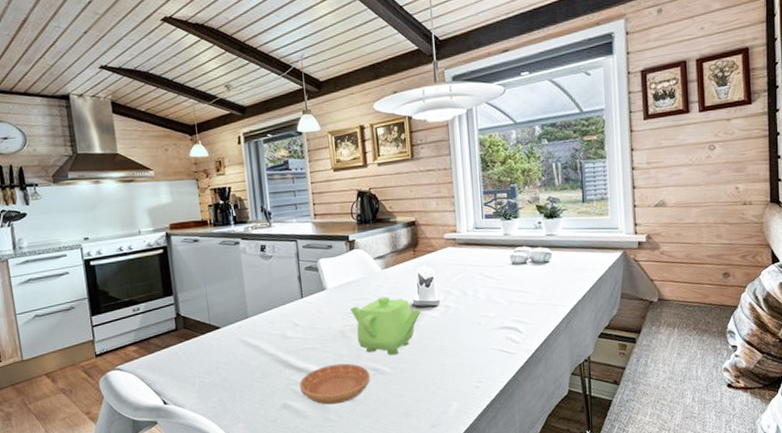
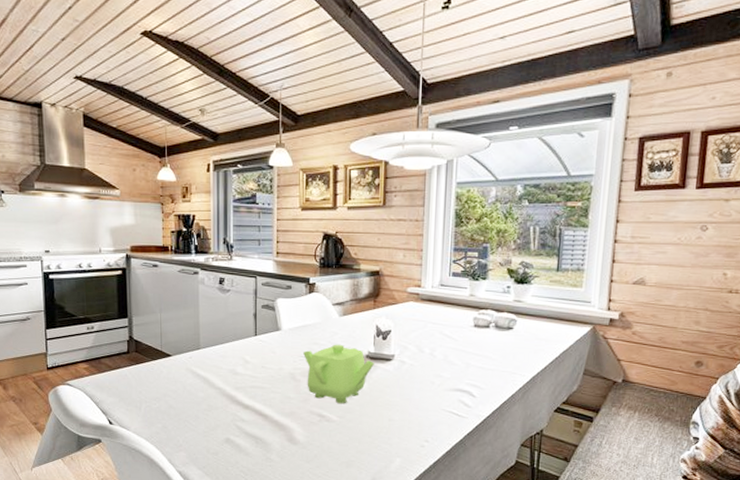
saucer: present [299,363,371,405] -> none [244,405,316,445]

